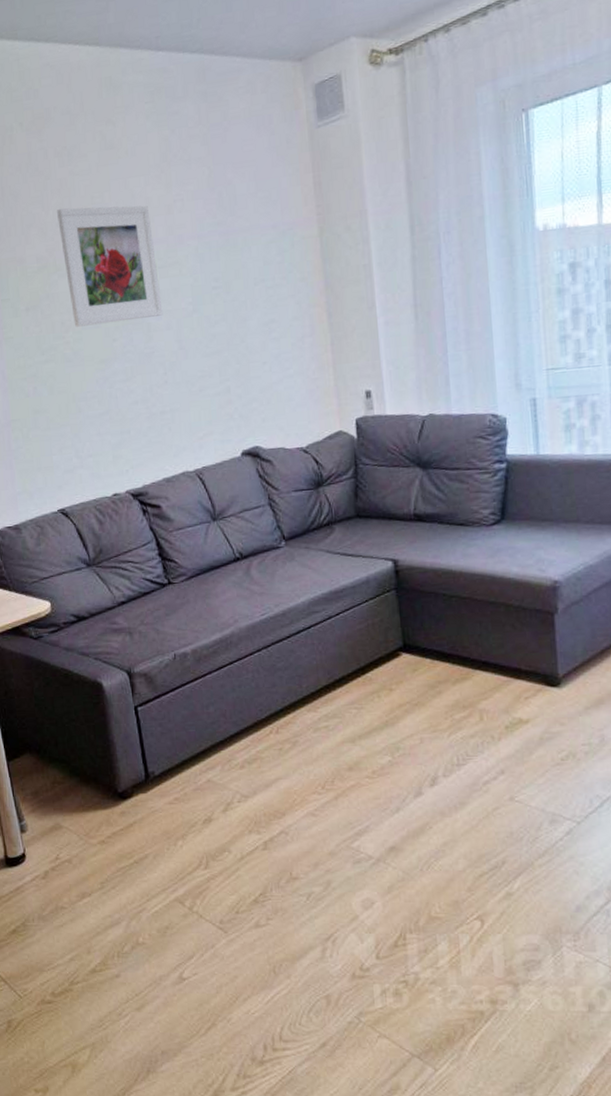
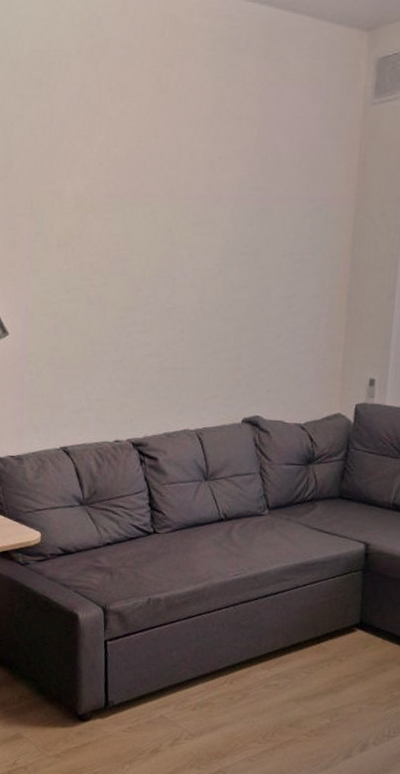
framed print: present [57,205,163,327] -> none [101,147,193,273]

